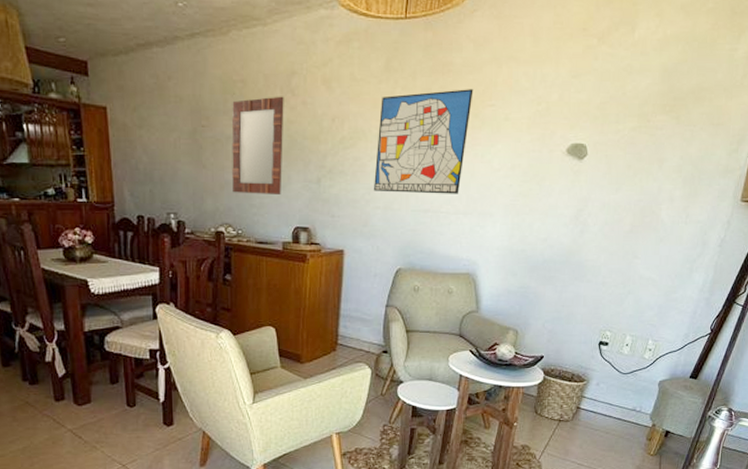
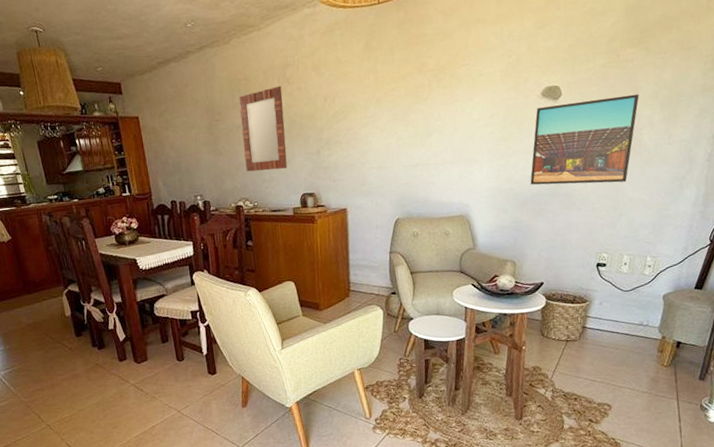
wall art: present [374,89,473,194] -> none [365,54,447,154]
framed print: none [543,165,664,258] -> present [530,94,639,185]

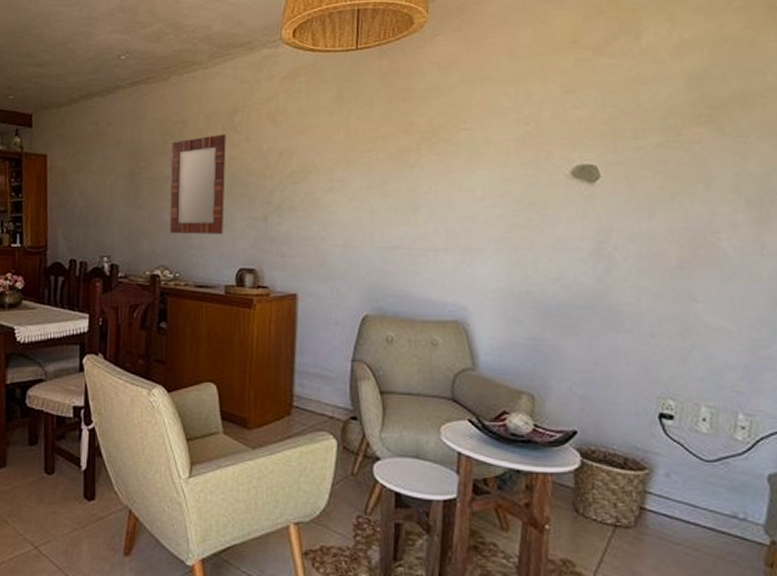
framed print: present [530,94,639,185] -> none [555,185,713,301]

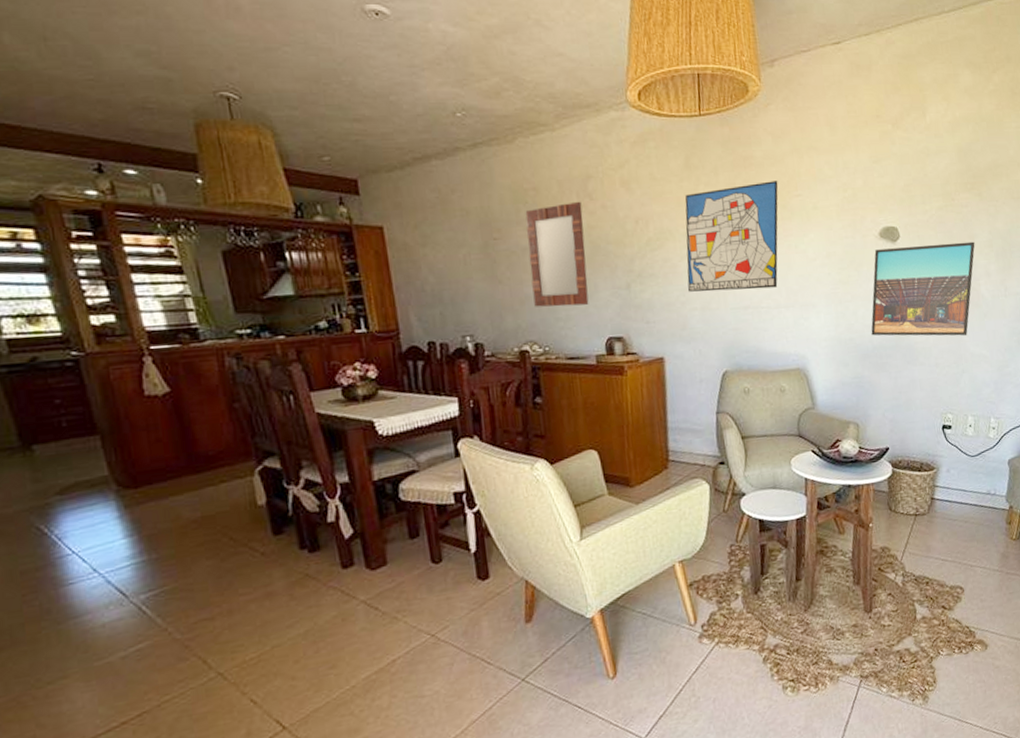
wall art: none [329,113,443,229] -> present [685,181,778,292]
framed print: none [555,185,713,301] -> present [871,241,975,336]

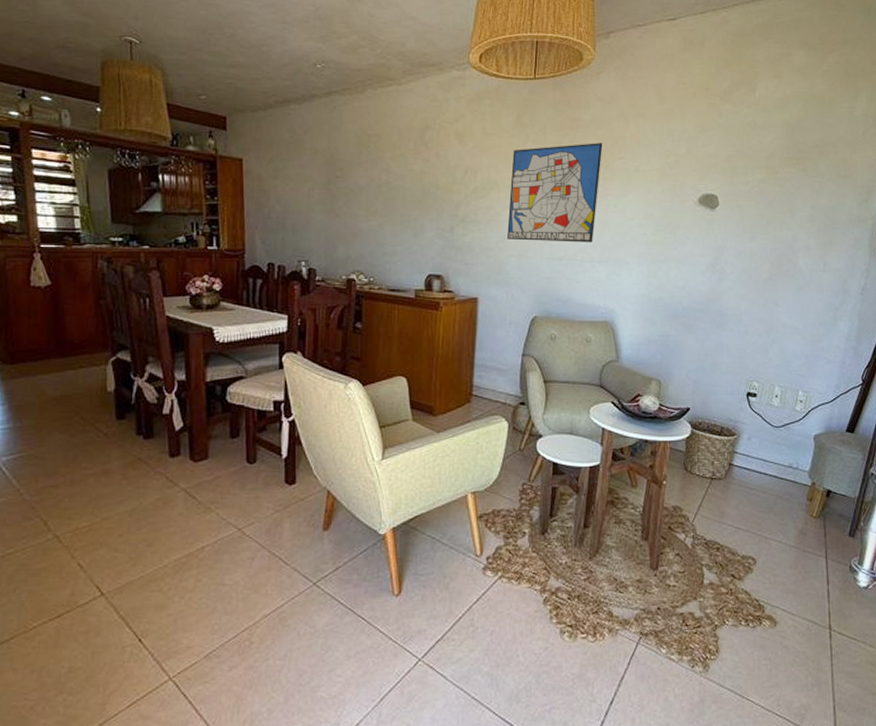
home mirror: present [525,201,589,307] -> none [365,149,418,243]
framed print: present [871,241,975,336] -> none [681,214,796,306]

